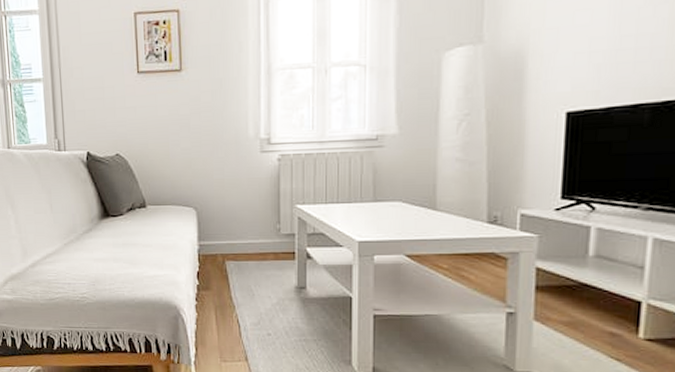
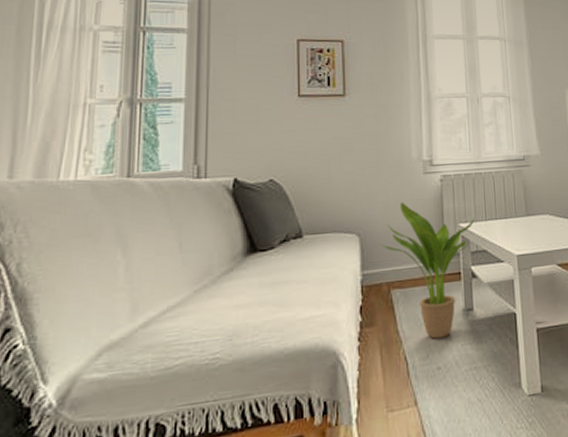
potted plant: none [216,179,313,309] -> present [380,201,475,339]

